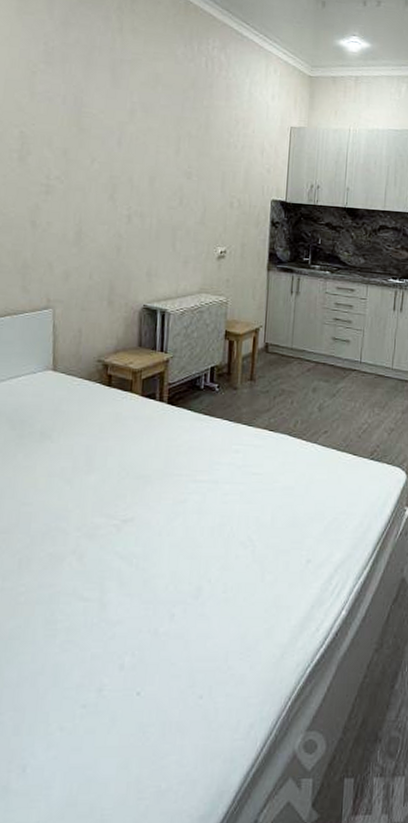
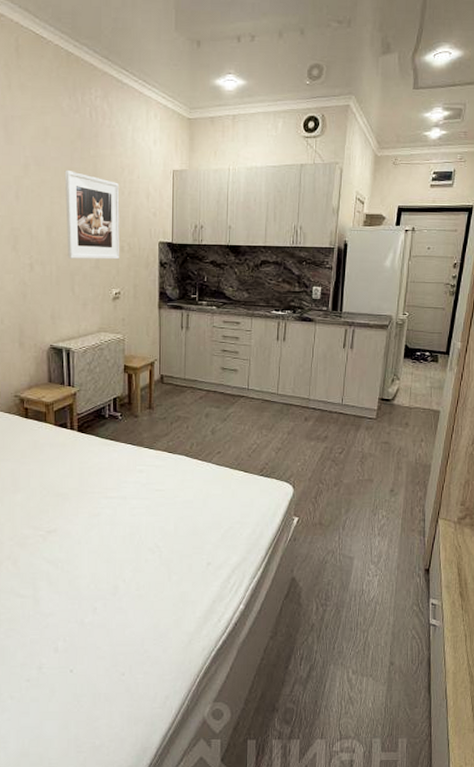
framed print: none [170,118,232,216] -> present [64,169,120,260]

